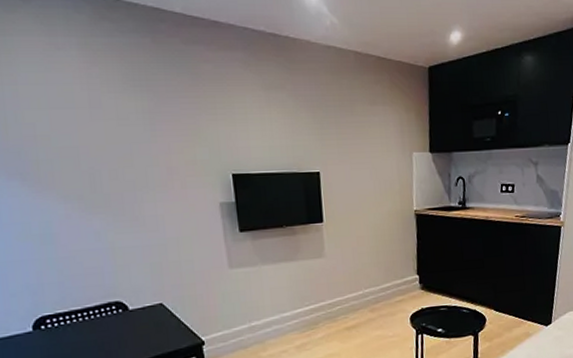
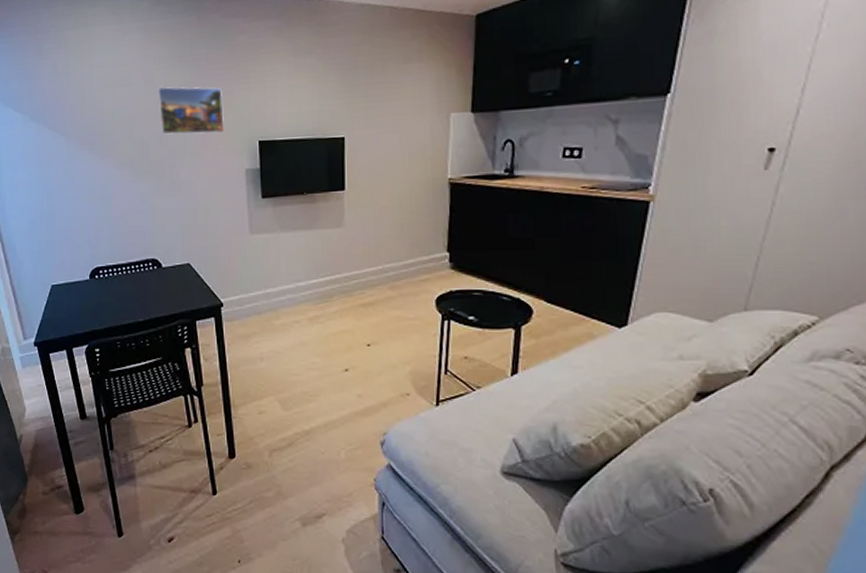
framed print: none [107,112,193,166] -> present [158,86,224,135]

